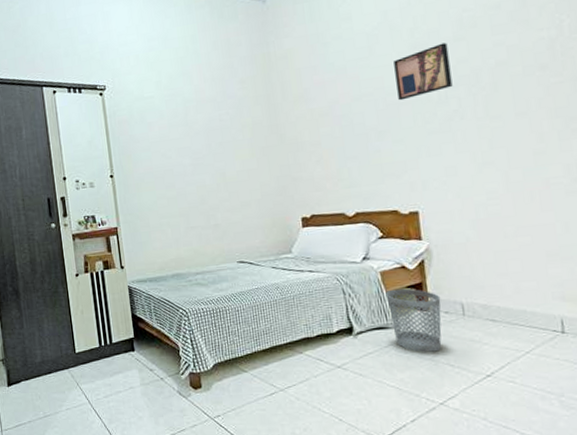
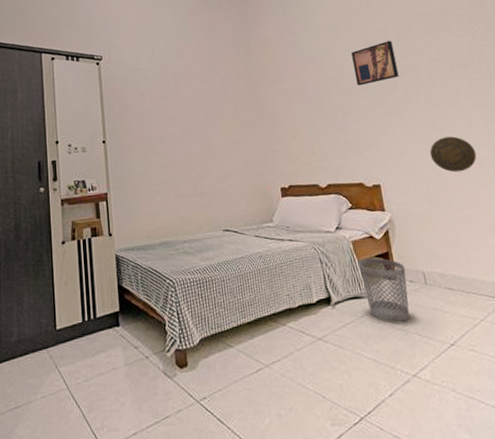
decorative plate: none [483,154,544,196] -> present [429,136,477,173]

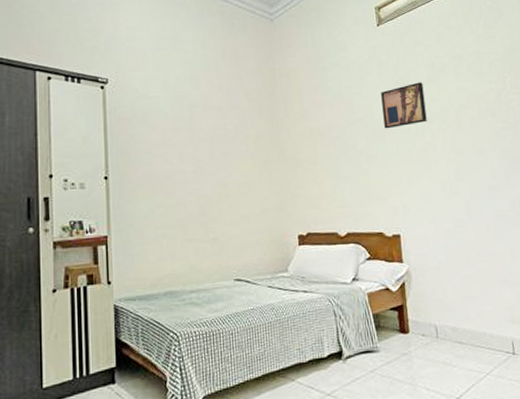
wastebasket: present [357,258,410,322] -> none [372,311,420,377]
decorative plate: present [429,136,477,173] -> none [451,187,496,224]

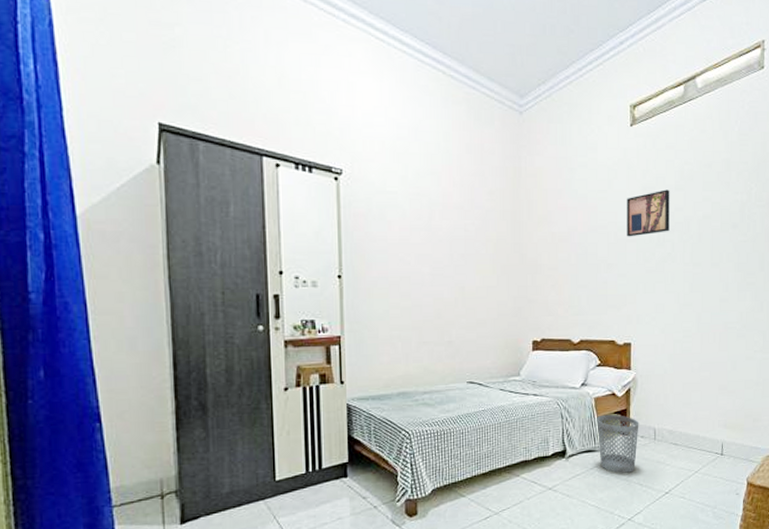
wastebasket: none [372,311,420,377] -> present [597,414,639,473]

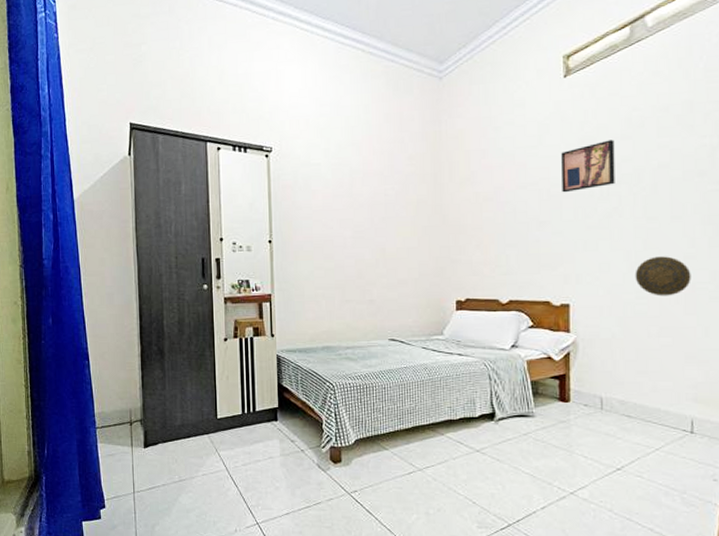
wastebasket: present [597,414,639,473] -> none [530,379,582,443]
decorative plate: none [683,299,725,335] -> present [635,256,691,296]

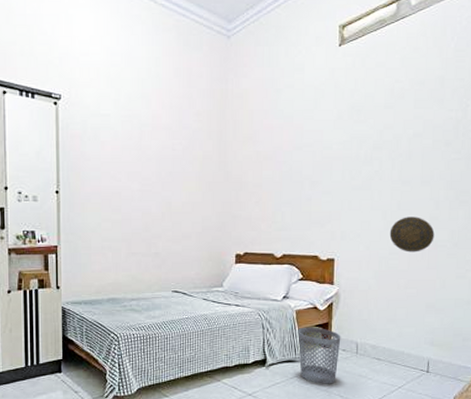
wastebasket: none [530,379,582,443] -> present [297,327,341,384]
wall art: present [561,139,615,193] -> none [333,108,379,155]

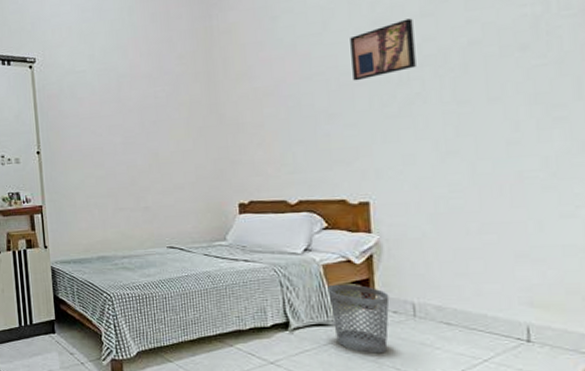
wall art: none [333,108,379,155] -> present [350,18,416,81]
decorative plate: present [389,217,435,253] -> none [446,143,517,189]

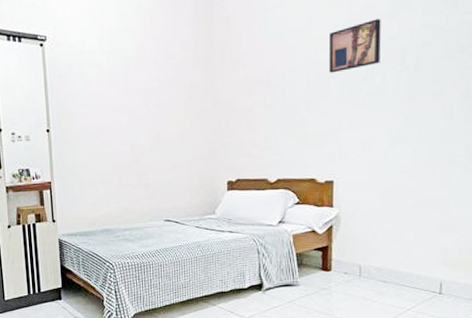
wastebasket: present [327,284,390,354] -> none [295,250,342,307]

